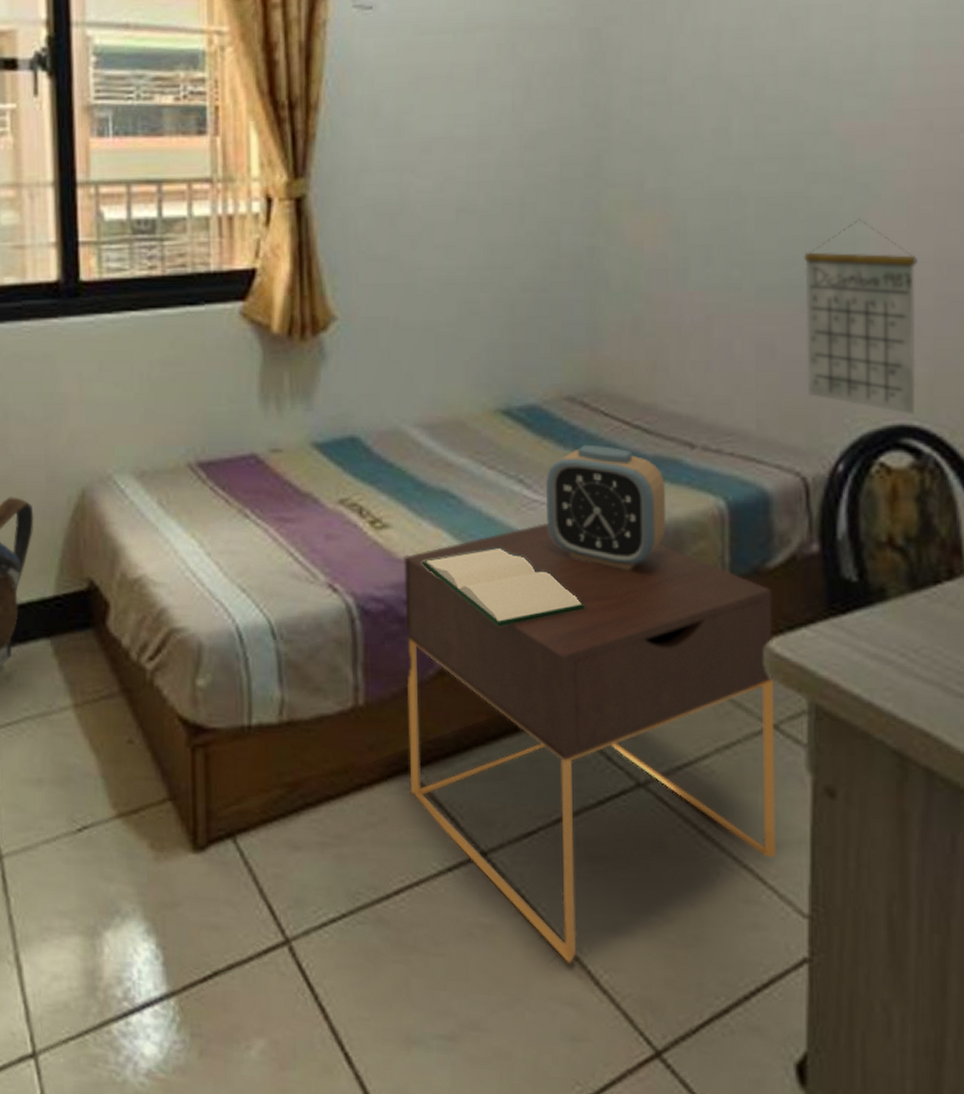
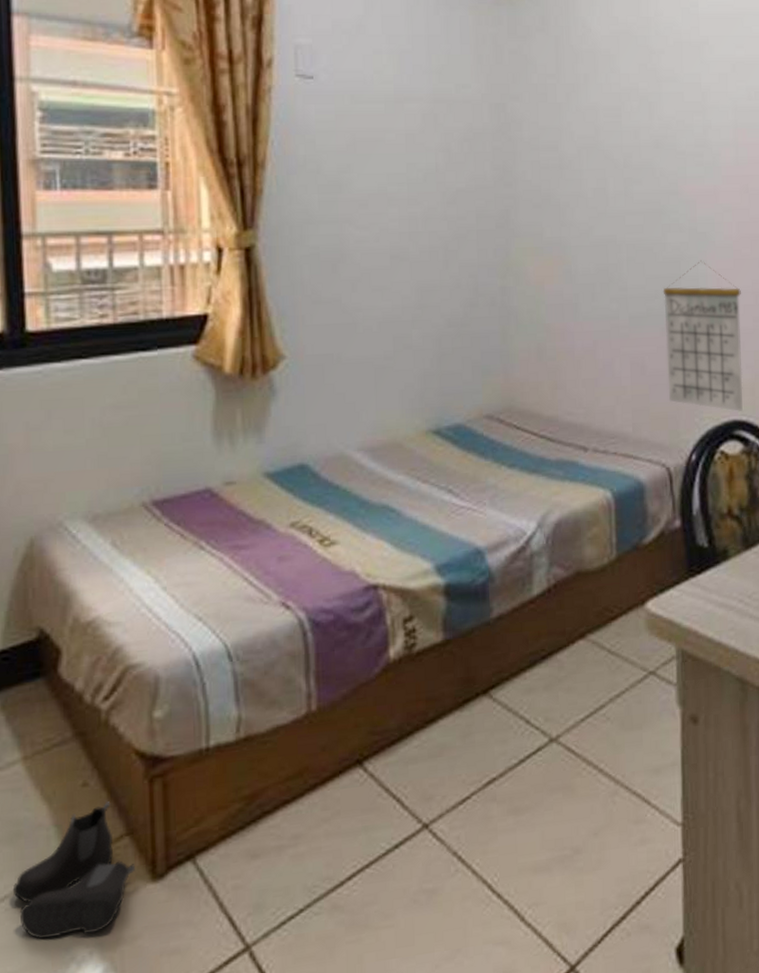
boots: none [63,763,177,891] -> present [12,801,135,940]
nightstand: present [404,523,777,964] -> none [350,526,657,908]
hardback book: present [422,547,586,627] -> none [367,551,506,622]
alarm clock: present [545,444,667,570] -> none [470,454,568,559]

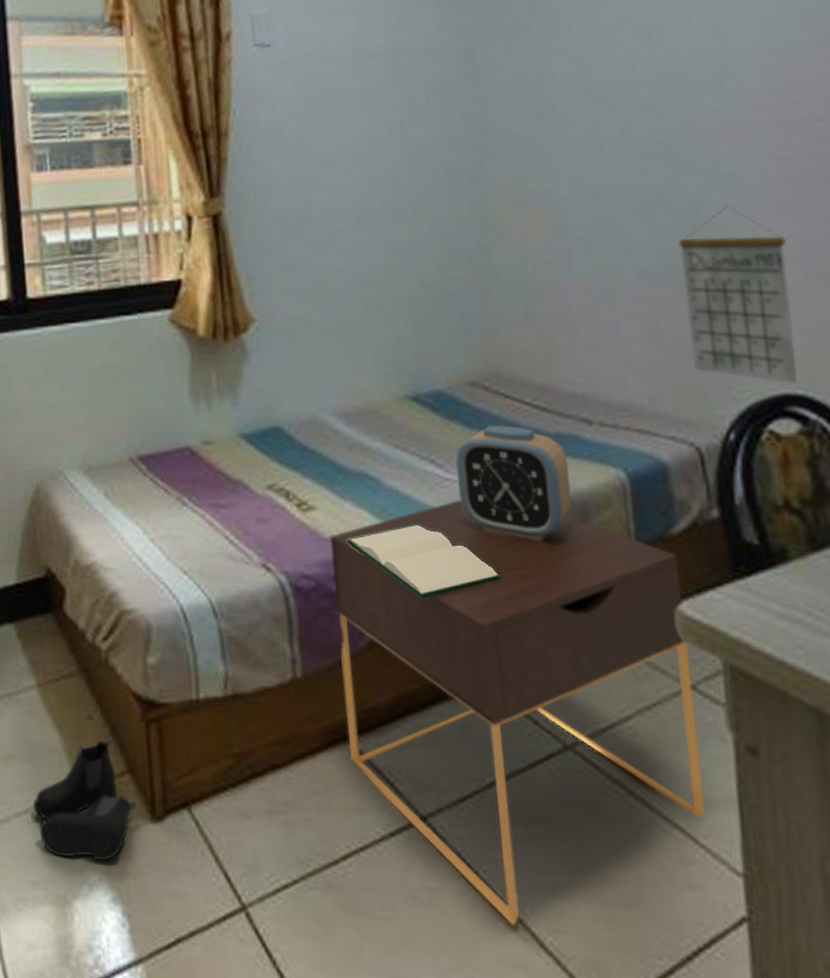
nightstand: none [350,526,657,908] -> present [330,500,706,926]
hardback book: none [367,551,506,622] -> present [347,524,503,599]
alarm clock: none [470,454,568,559] -> present [455,425,572,541]

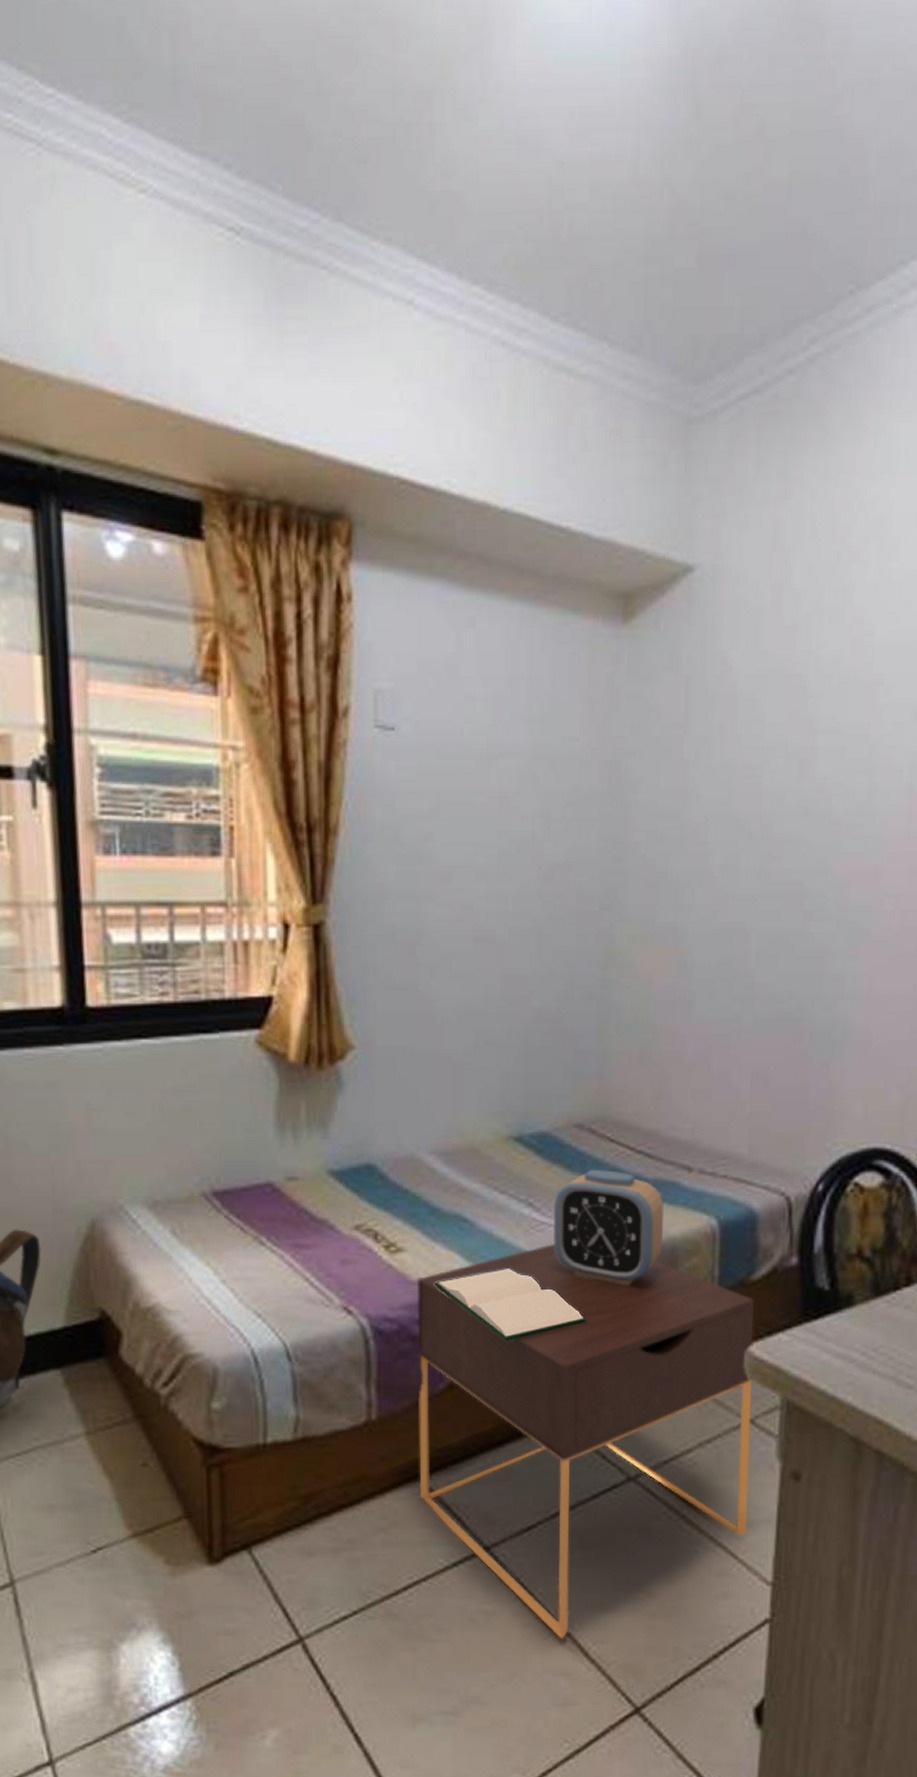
boots: present [33,737,136,861] -> none [77,1484,192,1605]
calendar: present [678,205,797,384] -> none [795,955,898,1138]

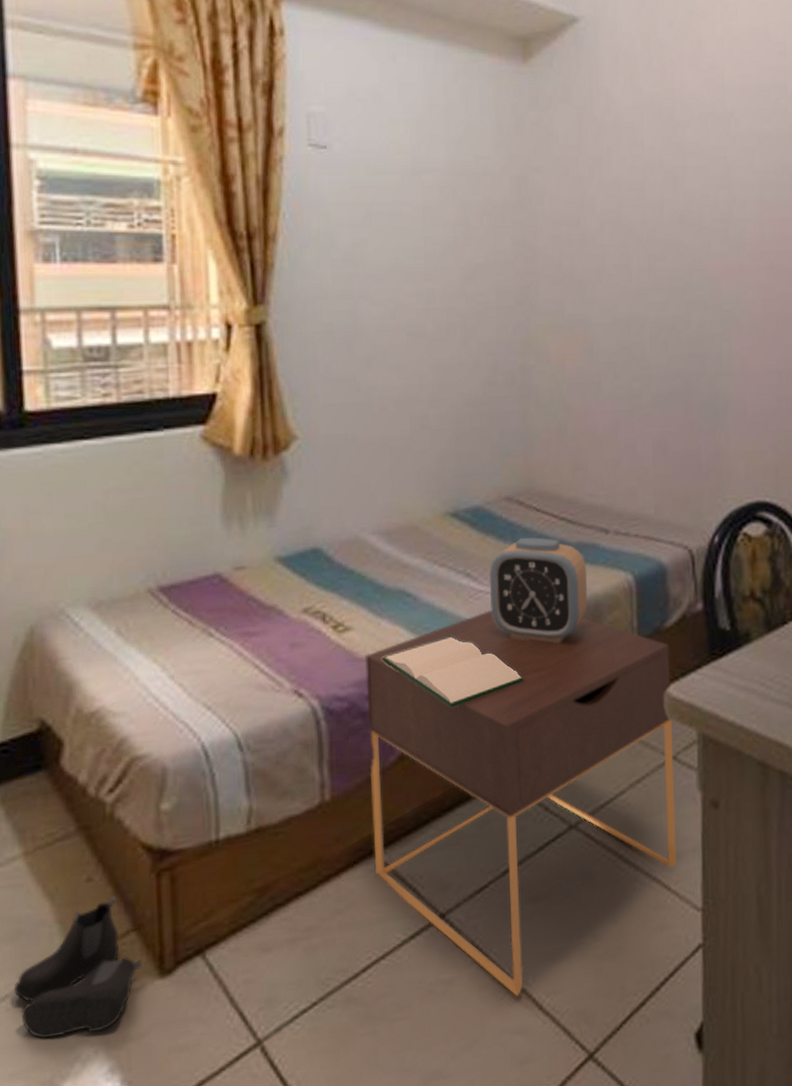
boots: none [77,1484,192,1605] -> present [13,897,142,1039]

